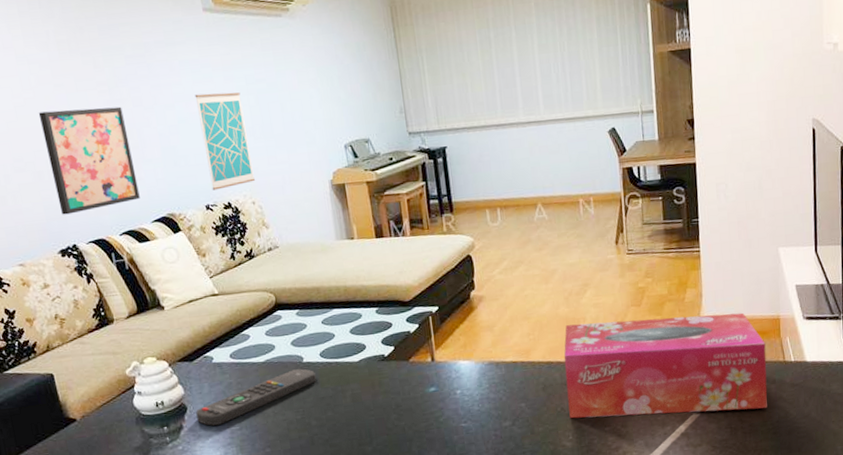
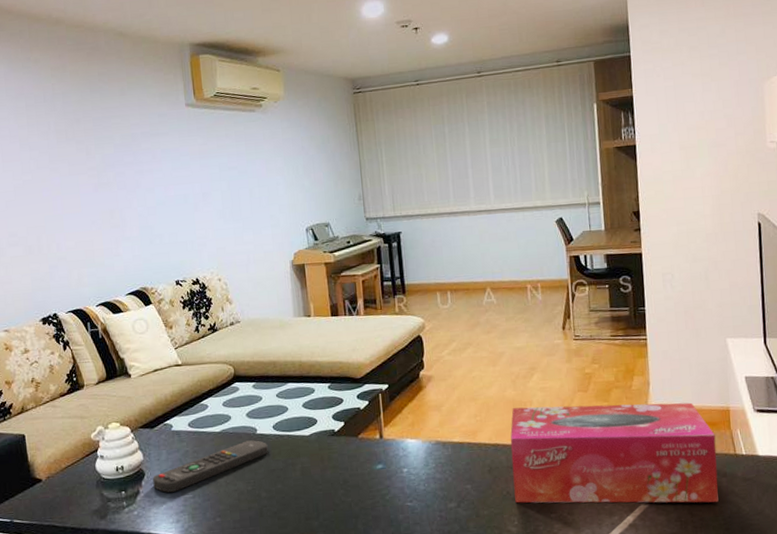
wall art: present [38,106,140,215] -> none [34,189,117,286]
wall art: present [194,92,255,190] -> none [173,178,222,267]

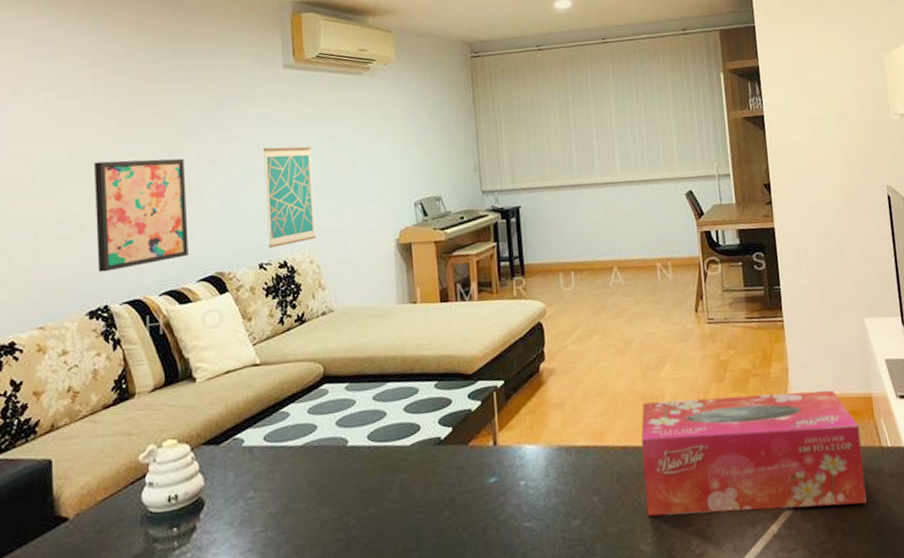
wall art: none [34,189,117,286] -> present [93,158,188,272]
remote control: present [153,440,268,493] -> none [214,454,360,527]
wall art: none [173,178,222,267] -> present [263,146,316,248]

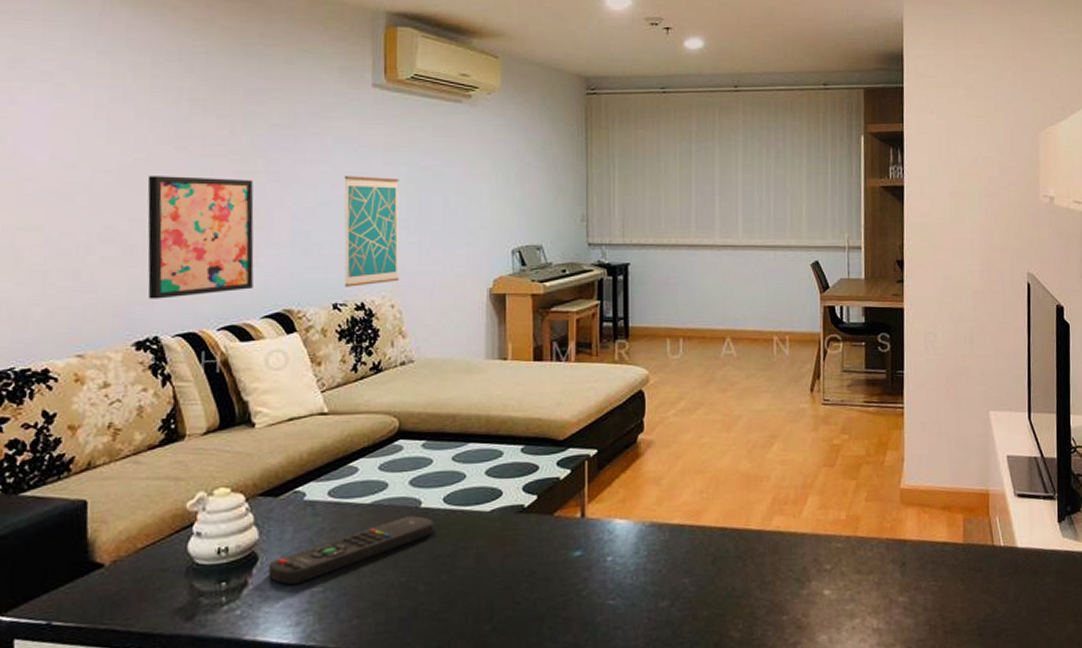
remote control: none [214,454,360,527] -> present [268,516,434,585]
tissue box: present [641,390,867,517] -> none [740,483,973,603]

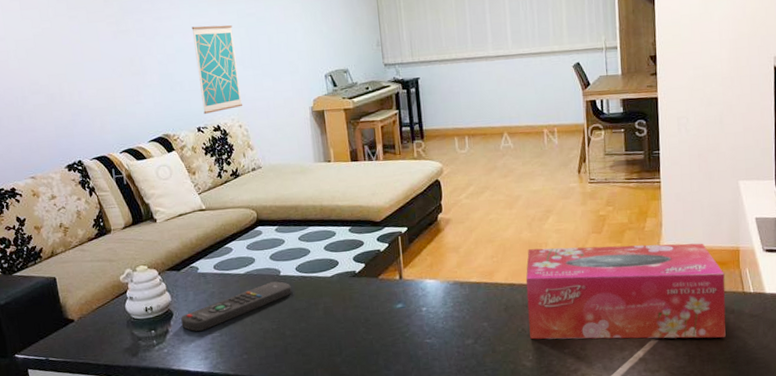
wall art: present [147,176,254,299] -> none [53,37,139,134]
tissue box: none [740,483,973,603] -> present [525,243,726,340]

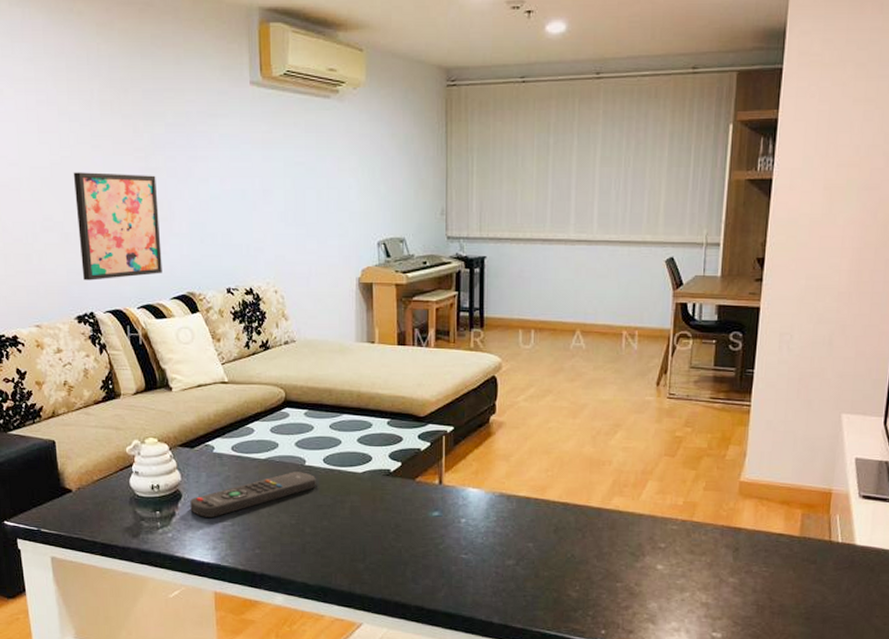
wall art: none [53,37,139,134] -> present [73,172,162,281]
wall art: present [191,25,242,114] -> none [230,171,280,274]
tissue box: present [525,243,726,340] -> none [579,466,811,590]

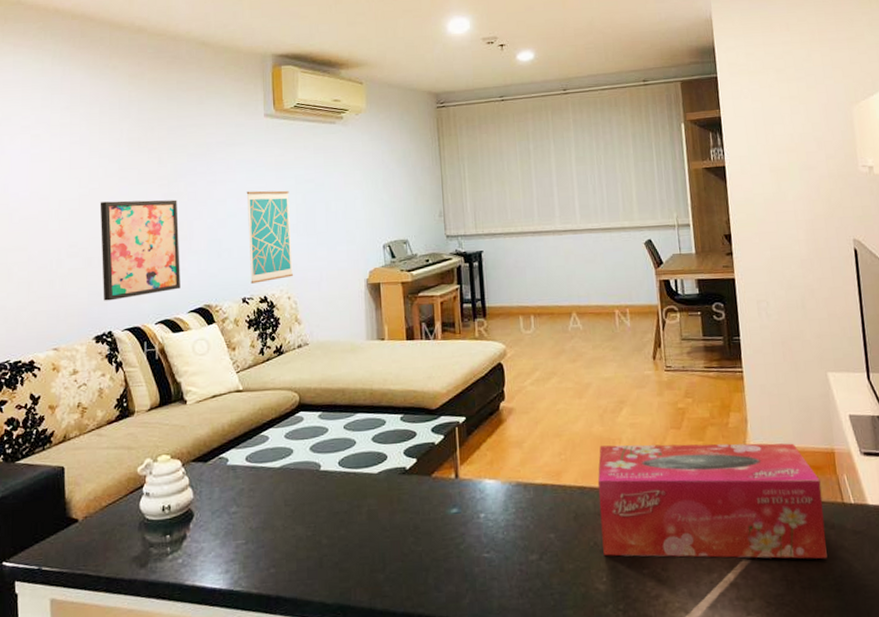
remote control: present [190,472,316,517] -> none [202,477,332,537]
wall art: none [230,171,280,274] -> present [246,190,293,284]
tissue box: none [579,466,811,590] -> present [597,443,827,559]

